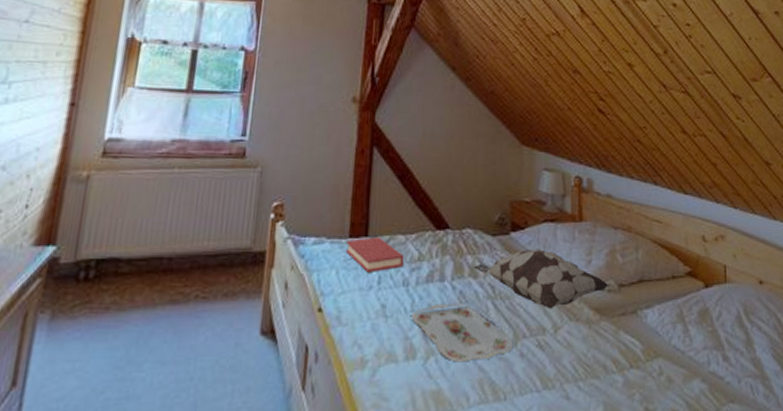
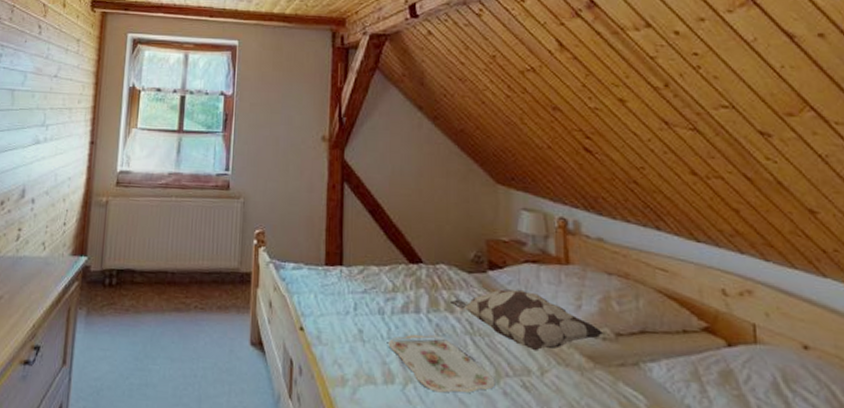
hardback book: present [346,237,404,272] -> none [323,266,379,299]

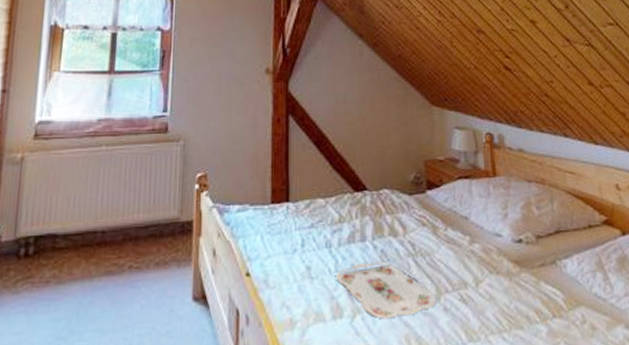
decorative pillow: present [449,289,604,351] -> none [393,205,527,264]

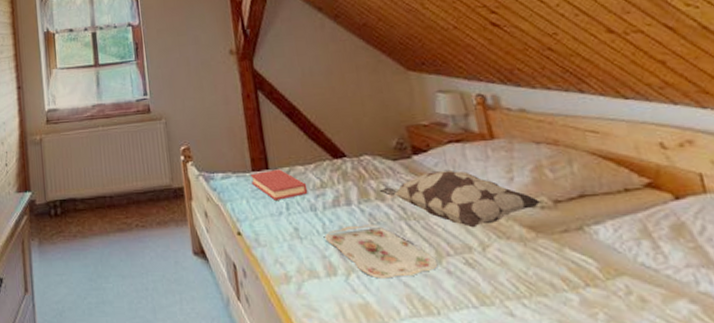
hardback book: none [269,202,325,236] -> present [251,169,308,200]
decorative pillow: none [393,205,527,264] -> present [379,169,542,228]

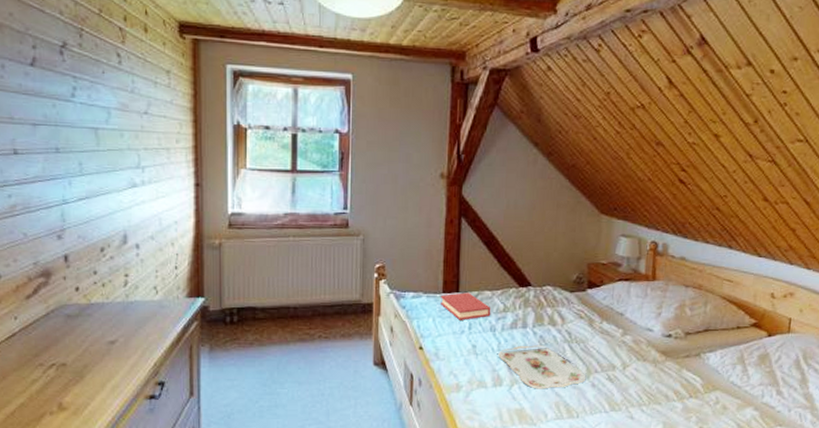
decorative pillow: present [379,169,542,228] -> none [552,303,677,351]

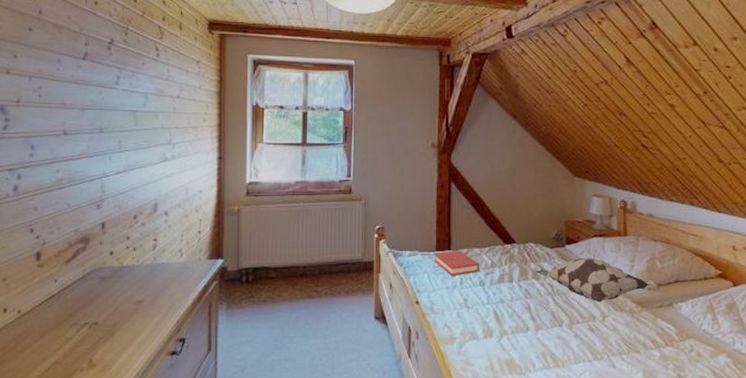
serving tray: present [498,345,586,389] -> none [488,298,569,340]
decorative pillow: none [552,303,677,351] -> present [536,257,649,303]

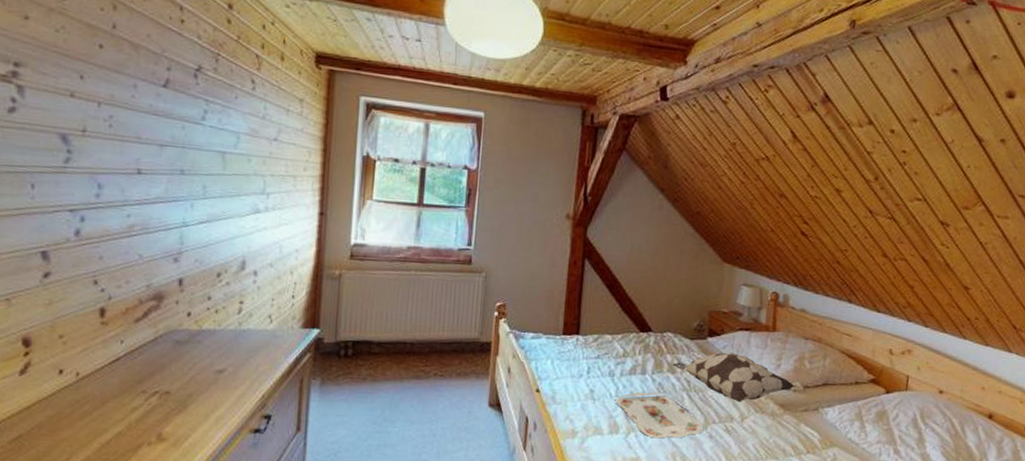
hardback book: present [435,250,480,276] -> none [560,335,611,364]
serving tray: none [488,298,569,340] -> present [616,392,704,439]

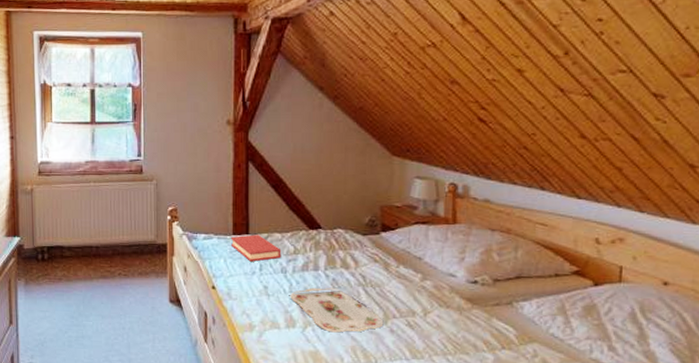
hardback book: none [560,335,611,364] -> present [231,234,282,262]
decorative pillow: present [672,352,795,402] -> none [345,247,483,297]

